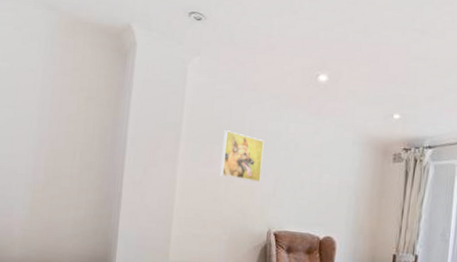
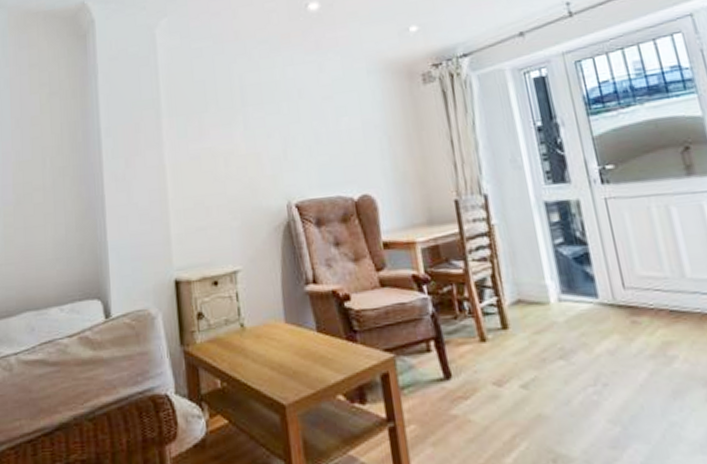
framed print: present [220,130,264,183] -> none [210,93,265,149]

